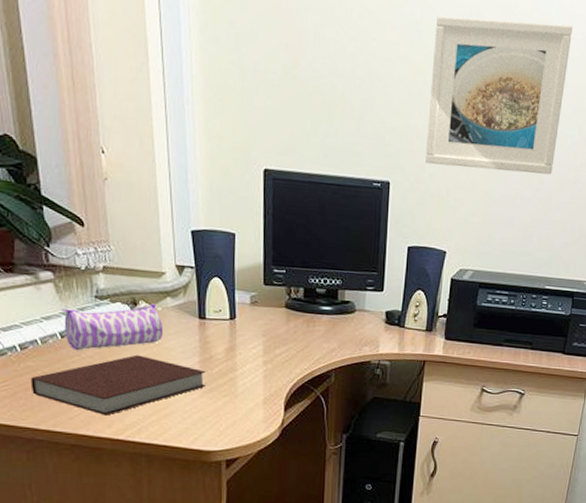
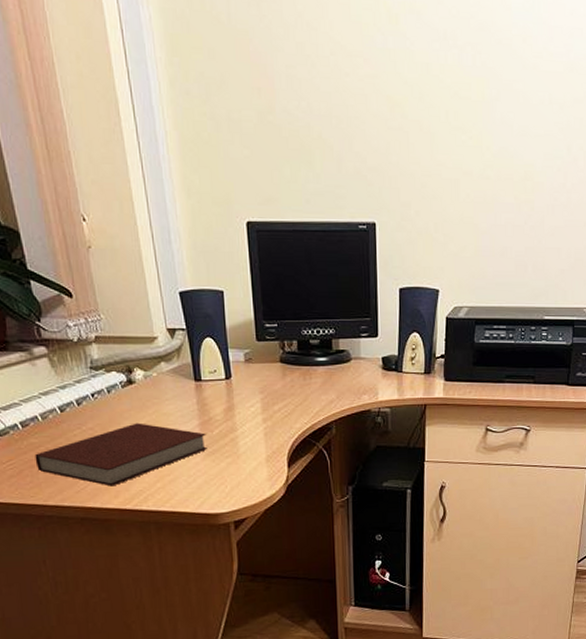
pencil case: present [61,304,164,351] -> none [58,370,161,424]
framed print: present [424,15,572,175] -> none [409,38,553,201]

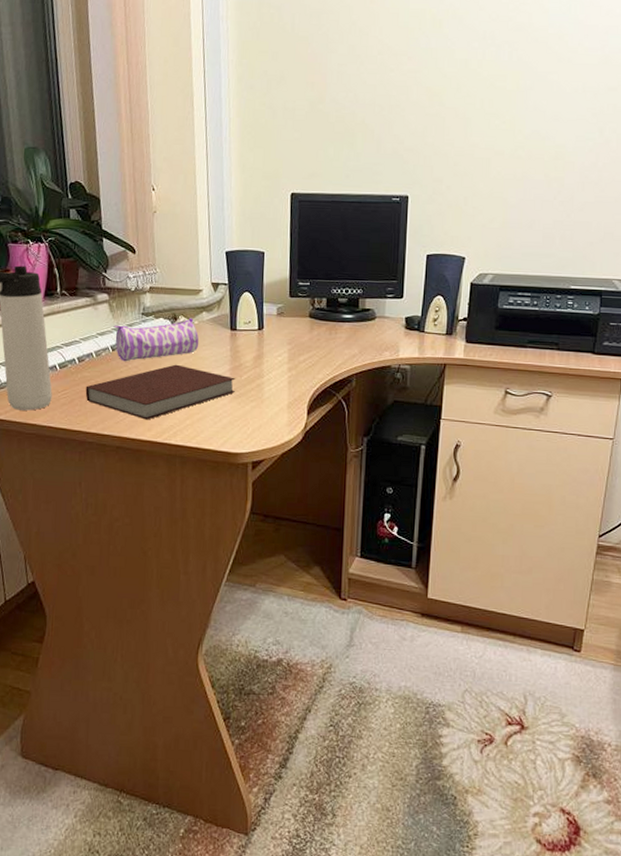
pencil case: none [58,370,161,424] -> present [113,318,199,362]

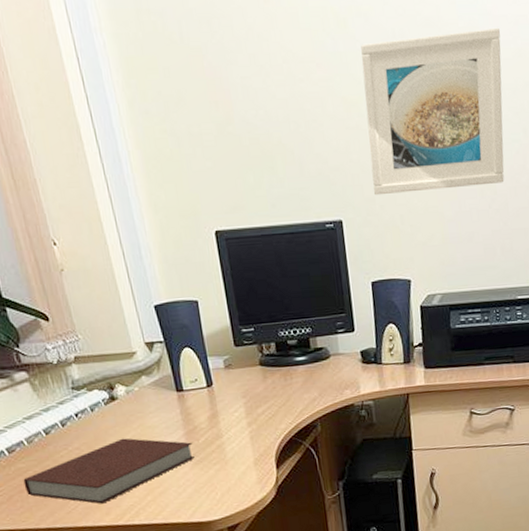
pencil case: present [113,318,199,362] -> none [41,385,145,445]
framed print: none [442,35,588,178] -> present [361,27,505,196]

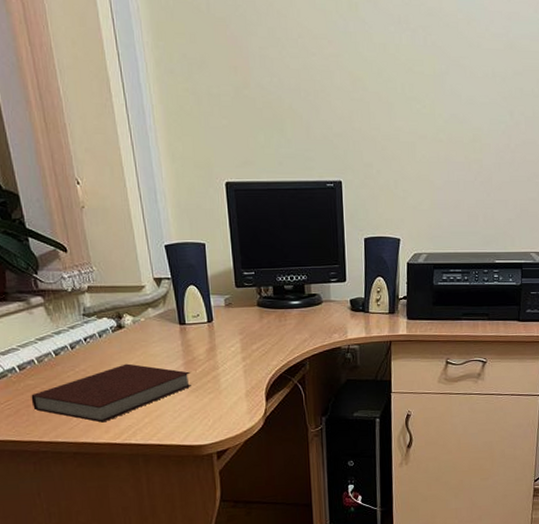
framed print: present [361,27,505,196] -> none [369,21,495,162]

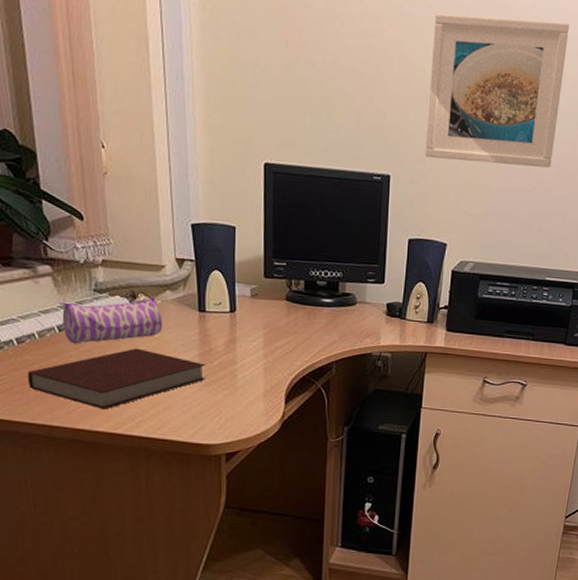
pencil case: none [53,316,149,366] -> present [59,297,163,344]
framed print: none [369,21,495,162] -> present [424,13,569,168]

